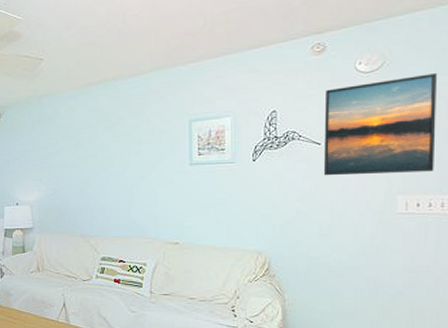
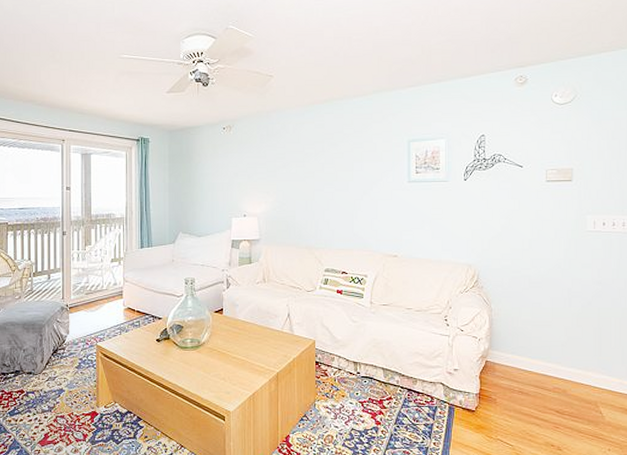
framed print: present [324,73,438,176] -> none [526,108,619,196]

